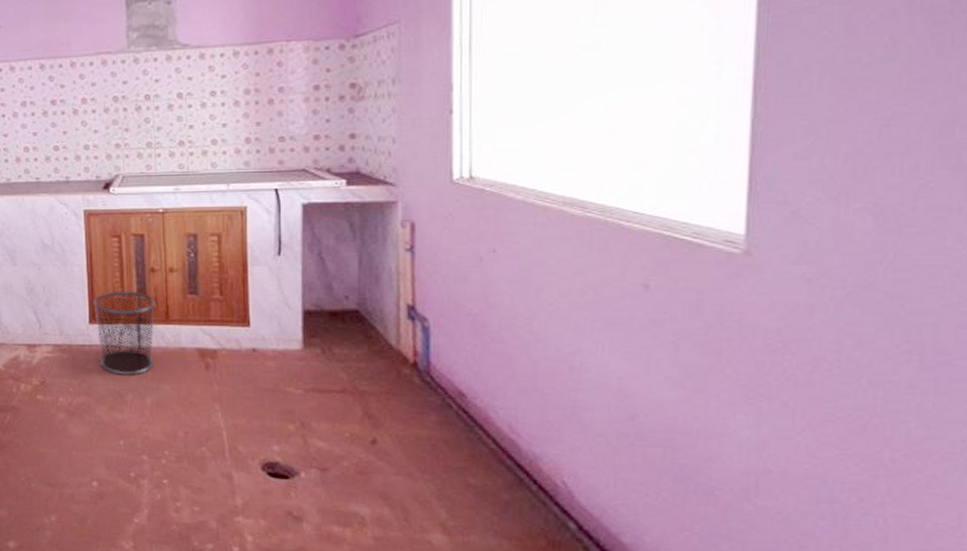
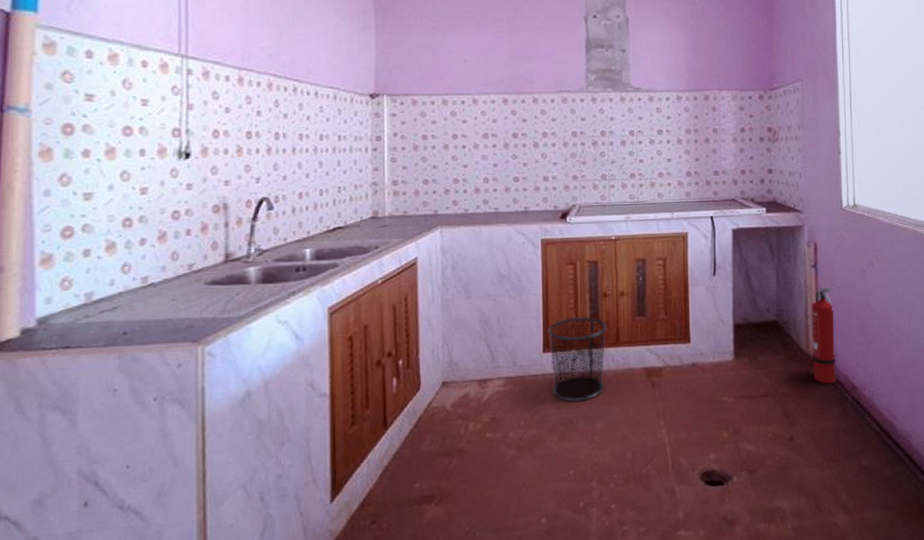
fire extinguisher: none [404,275,439,387] -> present [811,287,837,384]

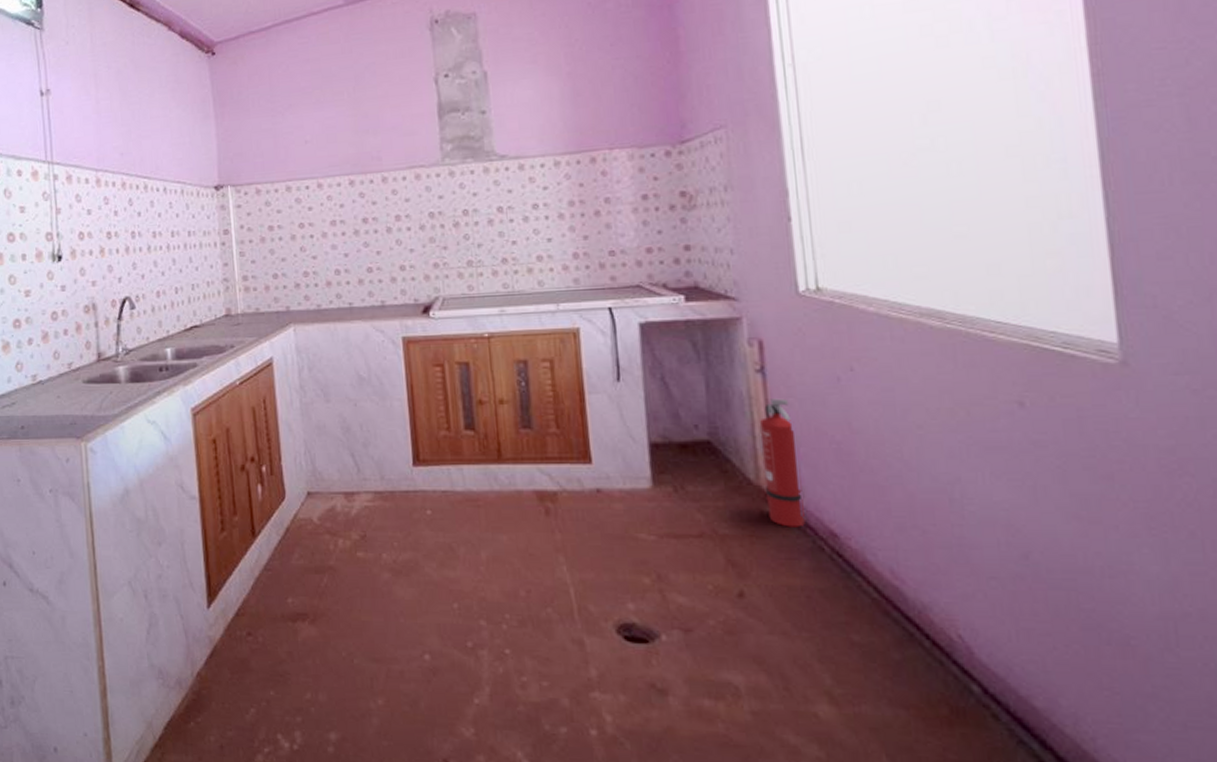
waste bin: present [548,316,607,402] -> none [416,426,487,525]

